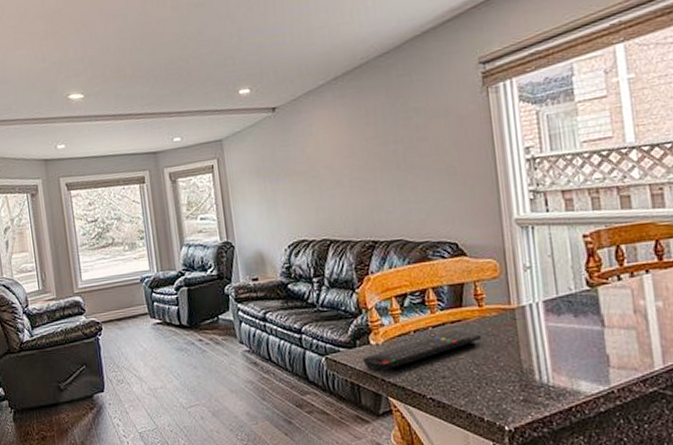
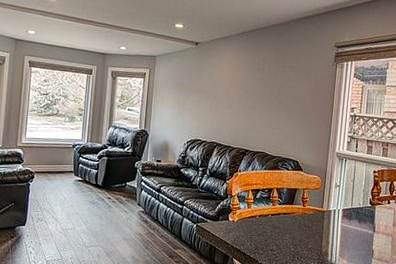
remote control: present [362,329,482,373] -> none [221,219,301,241]

